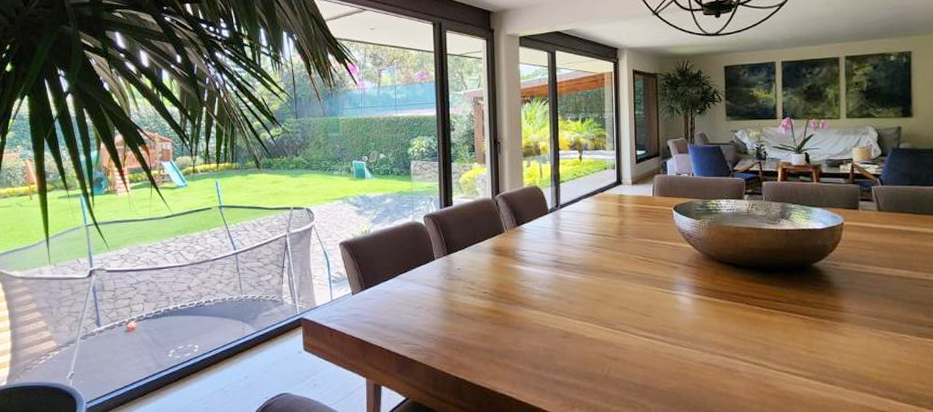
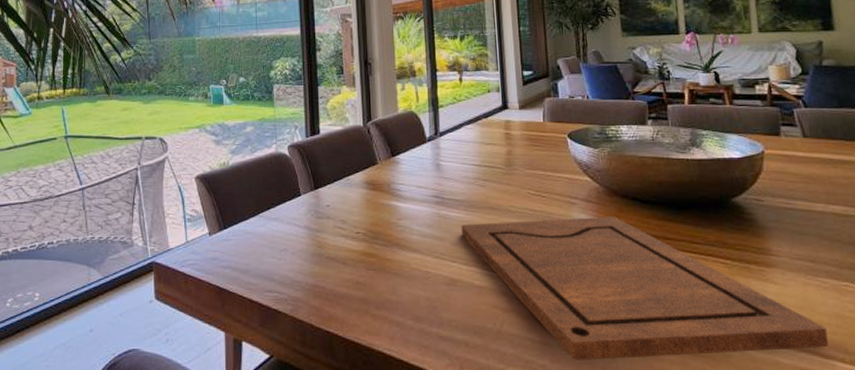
cutting board: none [576,279,885,400] -> present [461,217,829,360]

